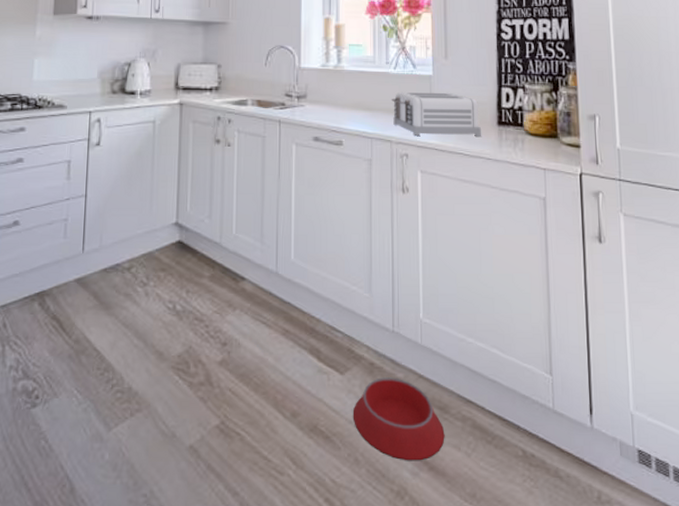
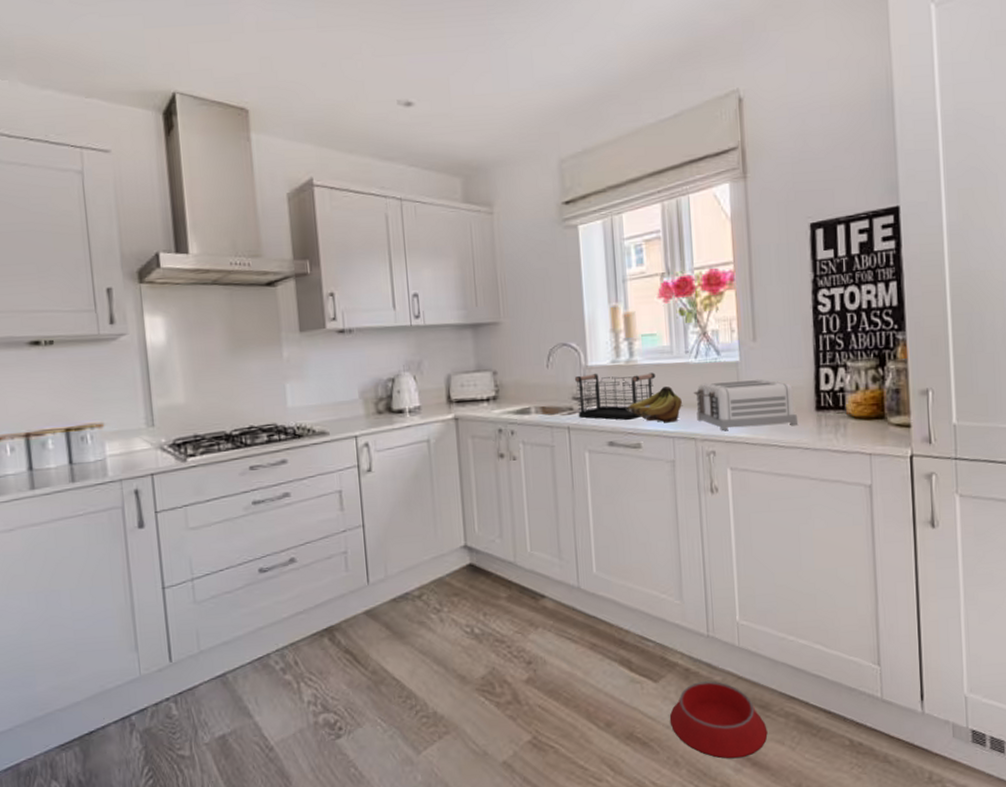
dish rack: none [288,74,359,118] -> present [574,372,656,420]
fruit: none [332,92,381,125] -> present [627,387,682,423]

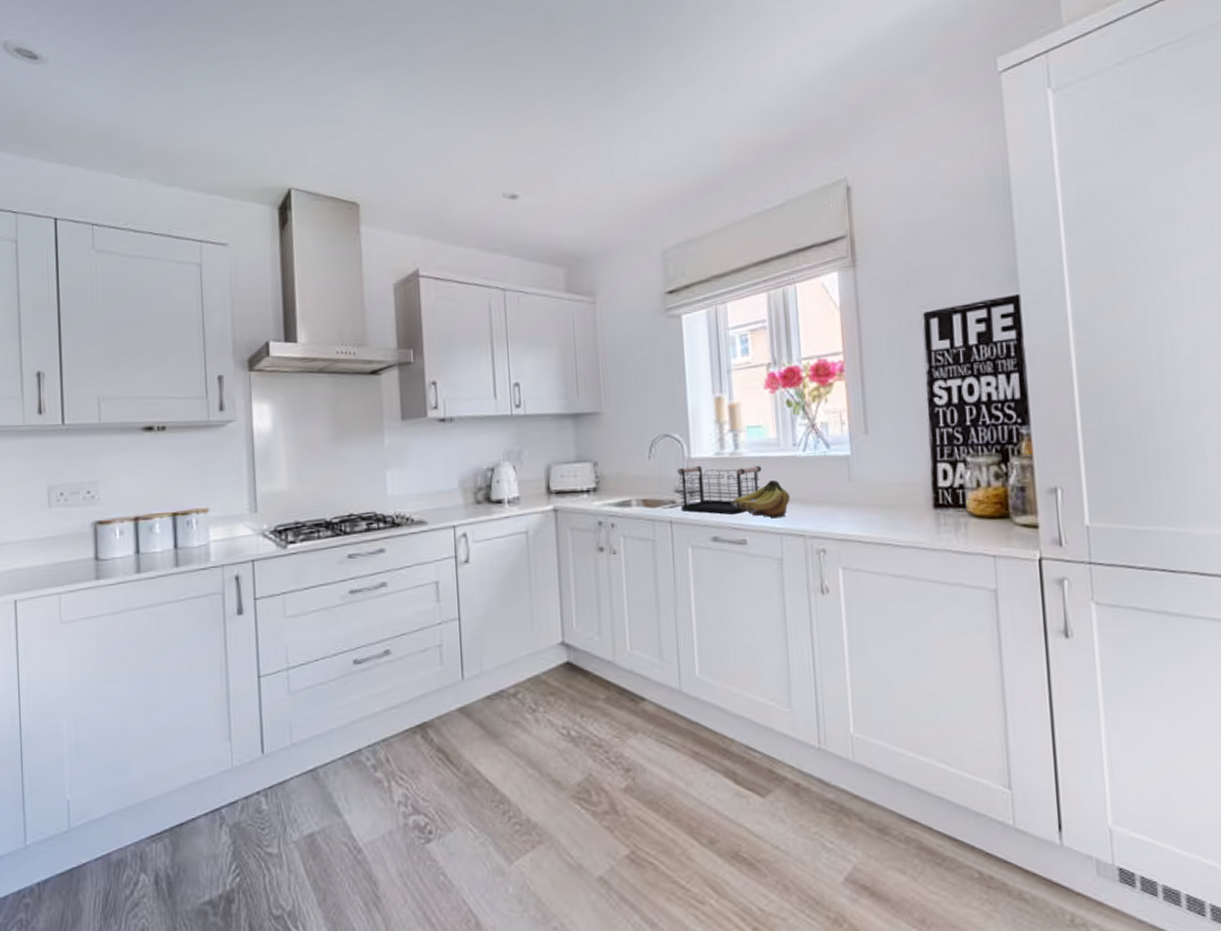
pet bowl: present [669,681,768,758] -> none [778,799,886,886]
toaster: present [693,379,798,431] -> none [801,473,915,529]

